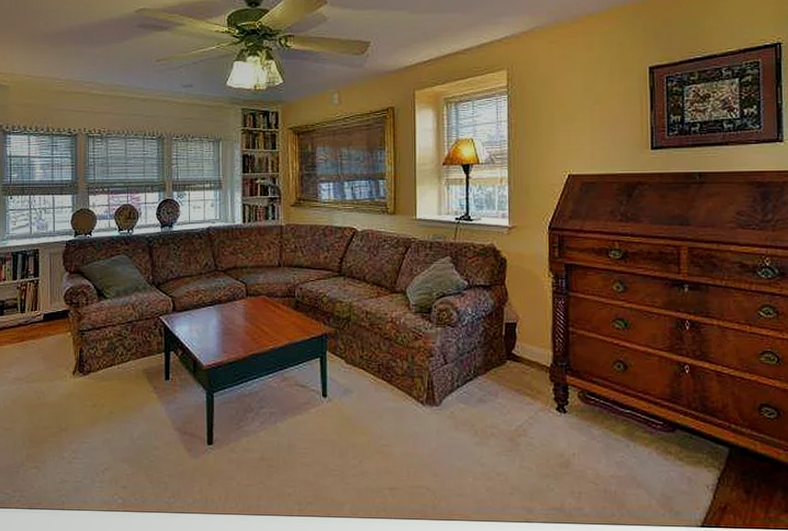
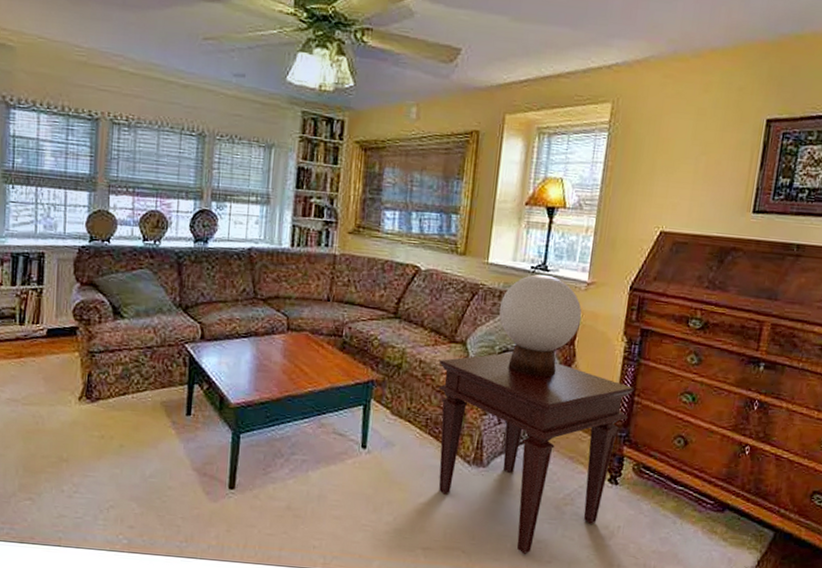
side table: none [384,298,568,489] -> present [438,353,634,555]
table lamp: none [431,223,508,317] -> present [499,274,582,378]

